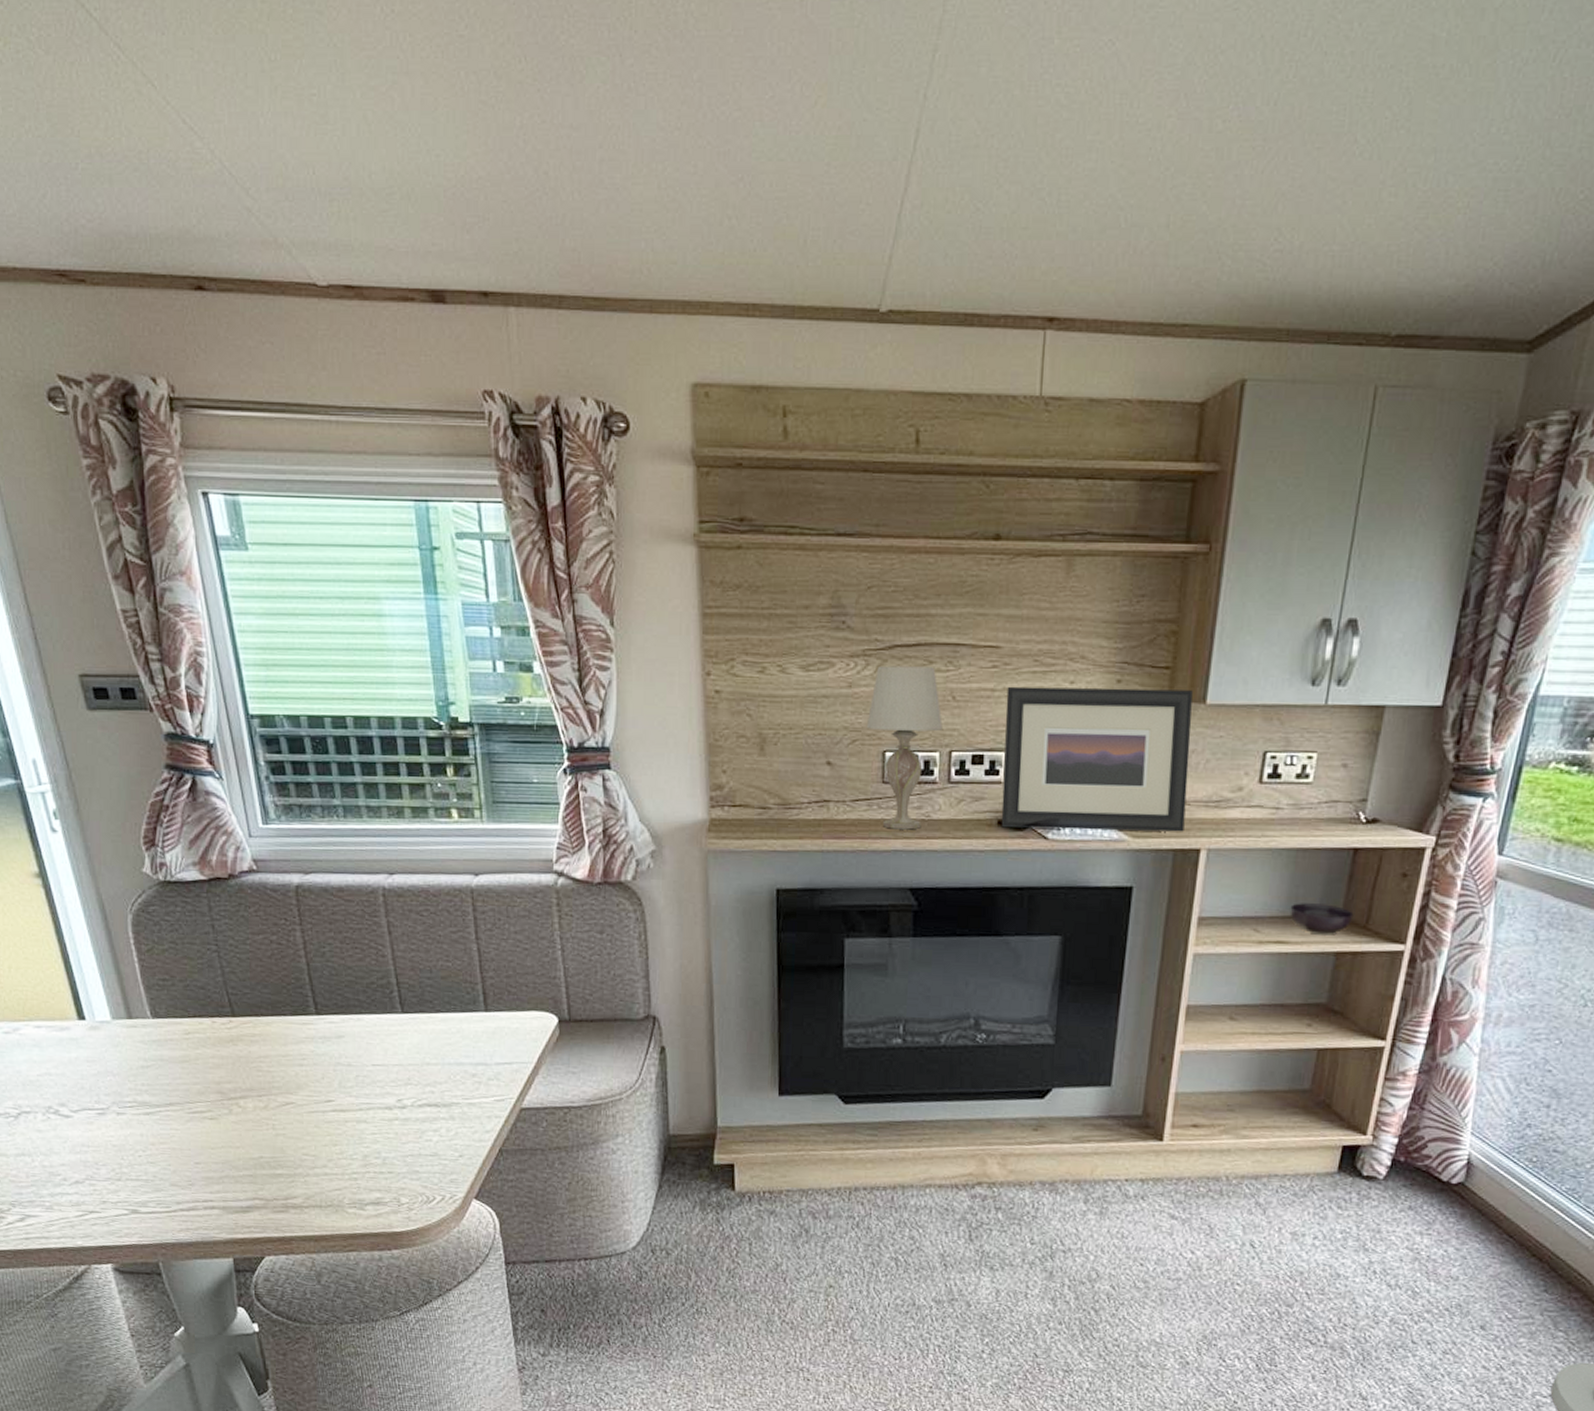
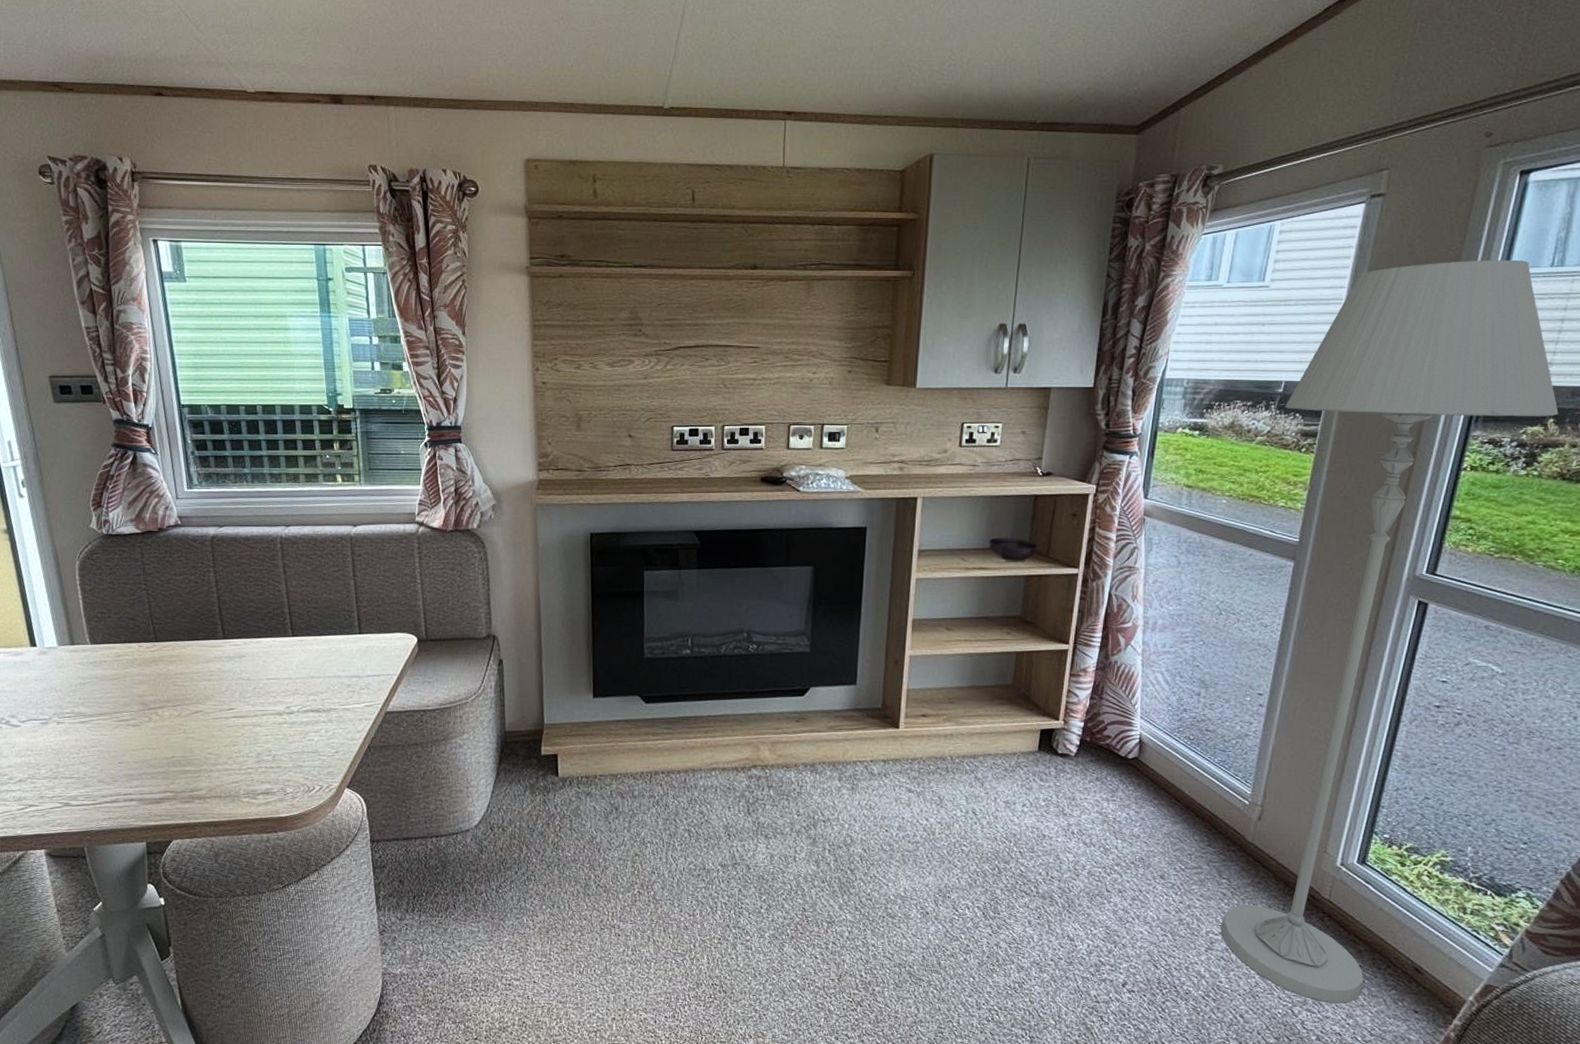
table lamp: present [866,665,943,830] -> none [658,362,717,486]
picture frame: present [1001,686,1193,832] -> none [763,376,906,485]

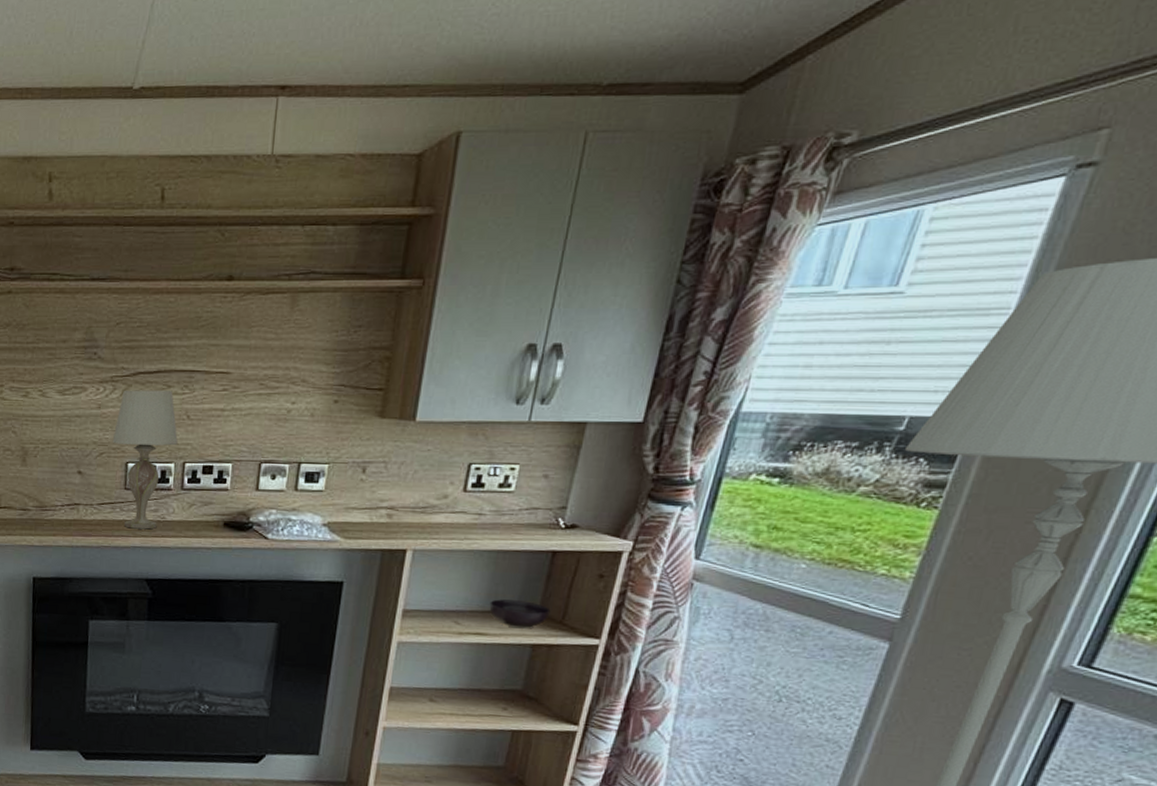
table lamp: none [658,362,717,486] -> present [112,390,178,530]

